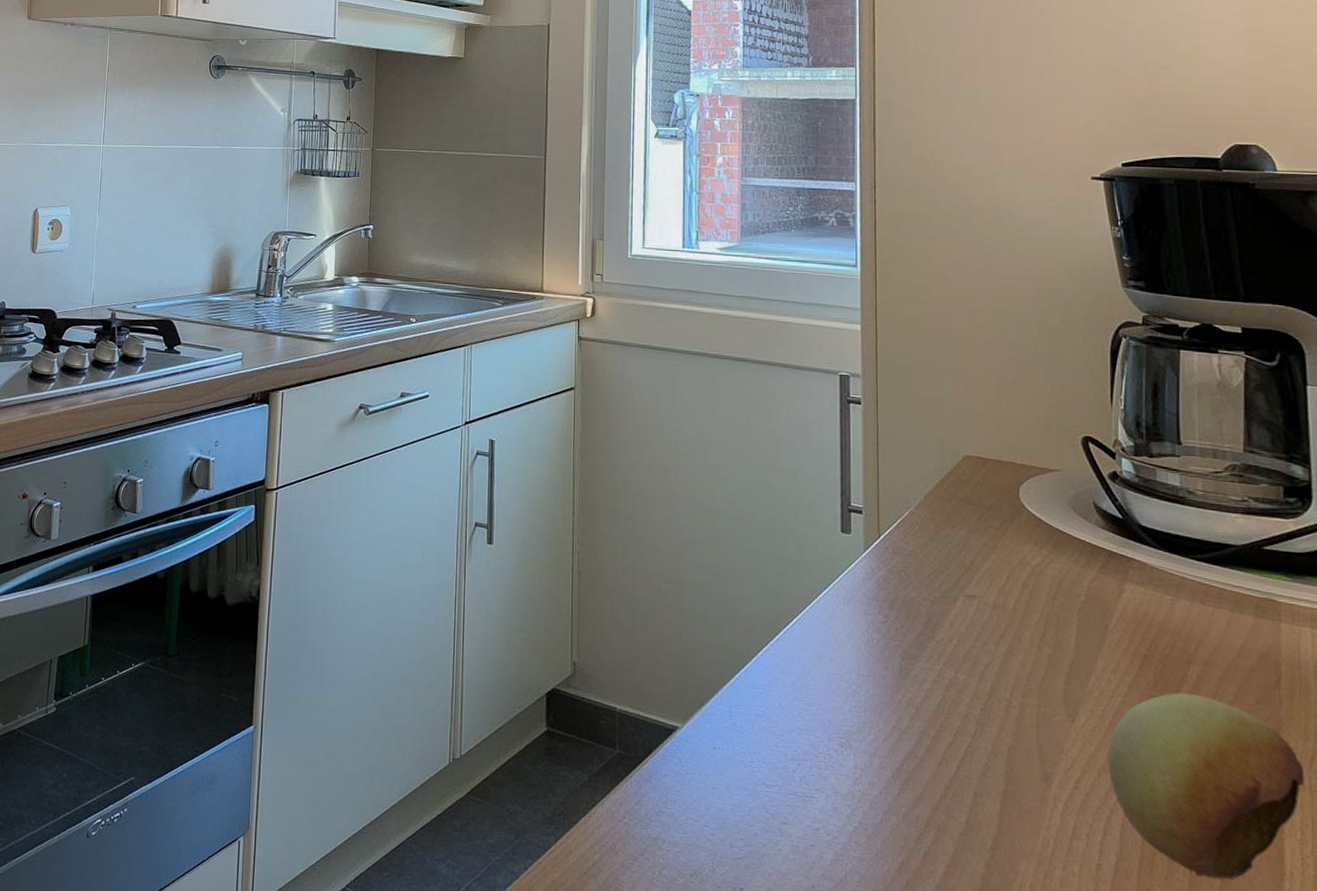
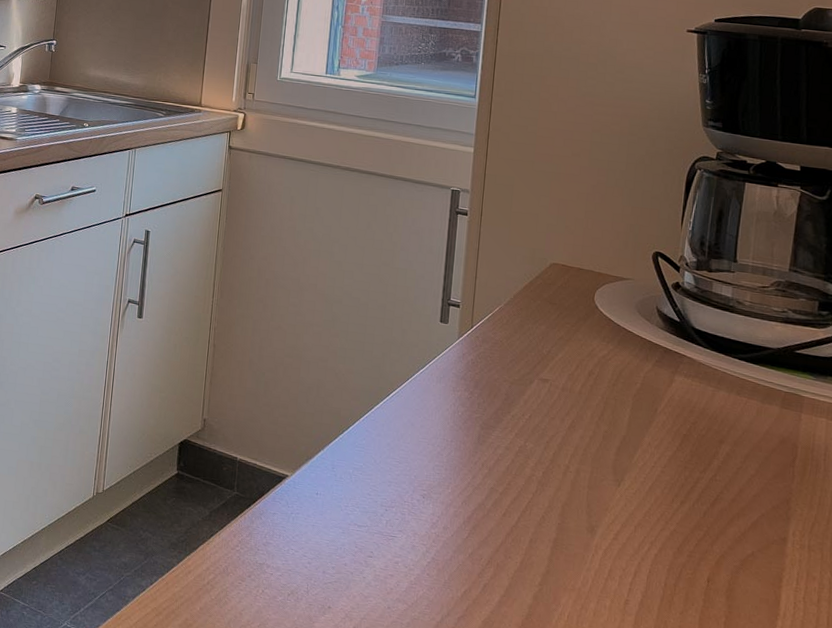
fruit: present [1107,692,1305,880] -> none [643,466,806,617]

